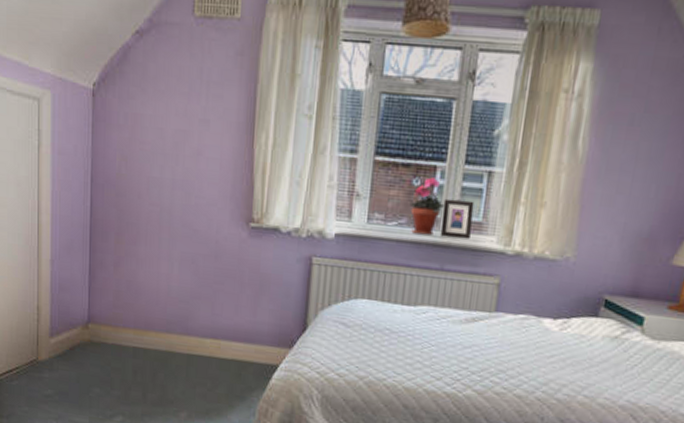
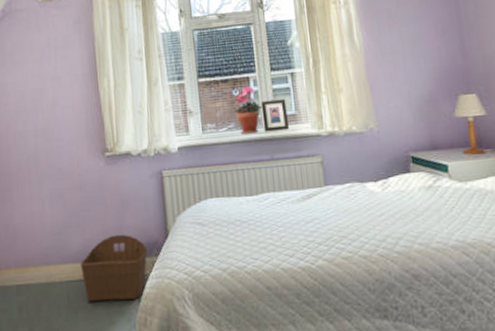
wicker basket: none [204,316,281,389] -> present [80,234,148,302]

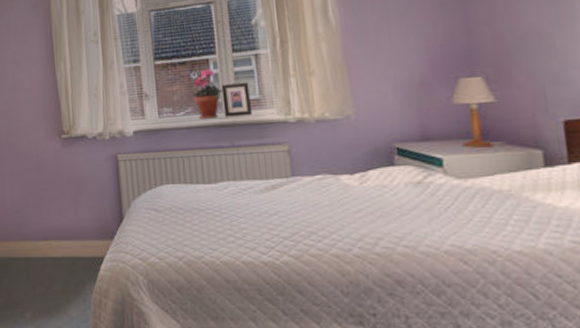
wicker basket: present [80,234,148,302] -> none [37,215,103,281]

